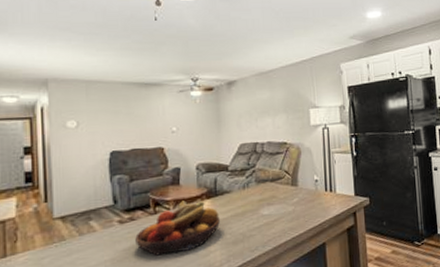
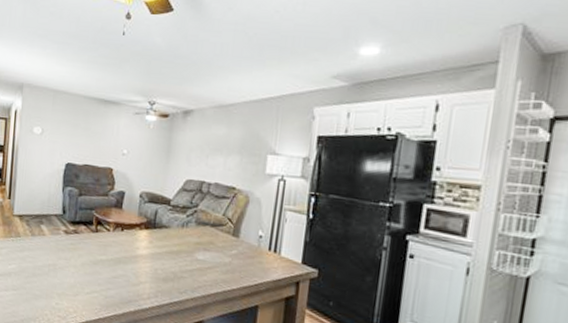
fruit bowl: present [135,200,220,256] -> none [76,225,155,276]

